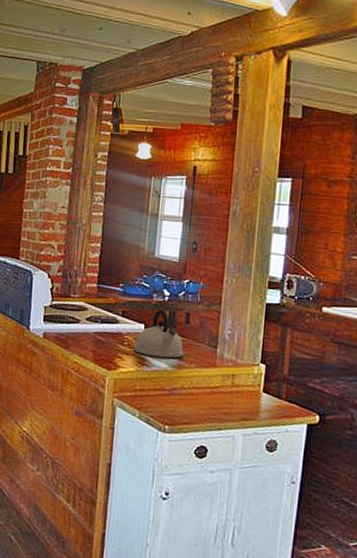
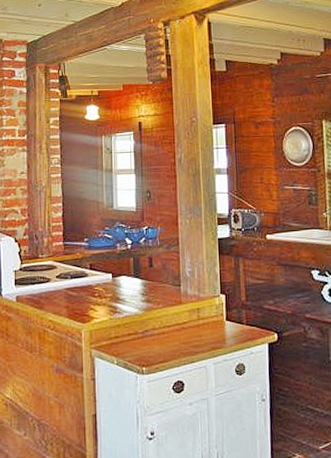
kettle: present [133,309,184,358] -> none [104,257,151,303]

